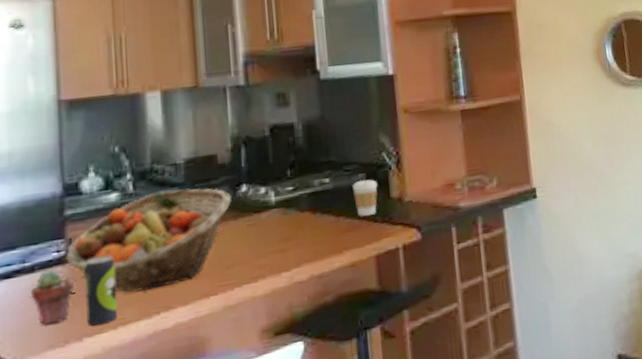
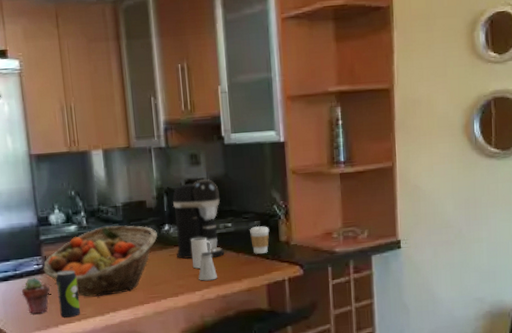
coffee maker: none [253,124,320,229] -> present [173,179,224,259]
mug: none [276,198,304,242] -> present [191,236,212,269]
saltshaker: none [286,217,311,258] -> present [198,251,217,281]

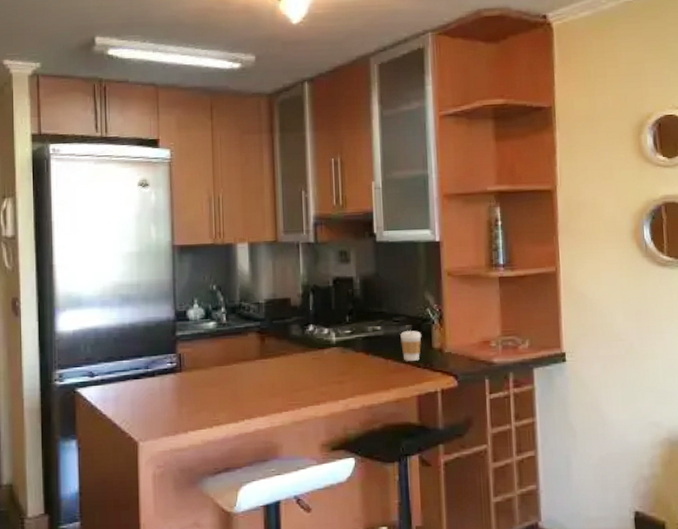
potted succulent: present [22,278,50,314] -> none [152,377,182,417]
fruit basket: present [43,225,158,297] -> none [176,324,301,401]
beverage can: present [56,269,81,318] -> none [190,369,213,424]
coffee maker: present [173,179,224,259] -> none [319,278,372,364]
mug: present [191,236,212,269] -> none [336,339,358,375]
saltshaker: present [198,251,217,281] -> none [343,356,363,389]

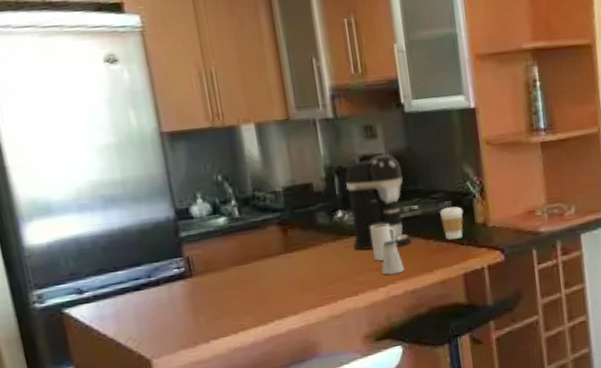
coffee maker: none [319,278,372,364] -> present [345,155,411,250]
mug: none [336,339,358,375] -> present [370,222,396,261]
saltshaker: none [343,356,363,389] -> present [381,240,404,275]

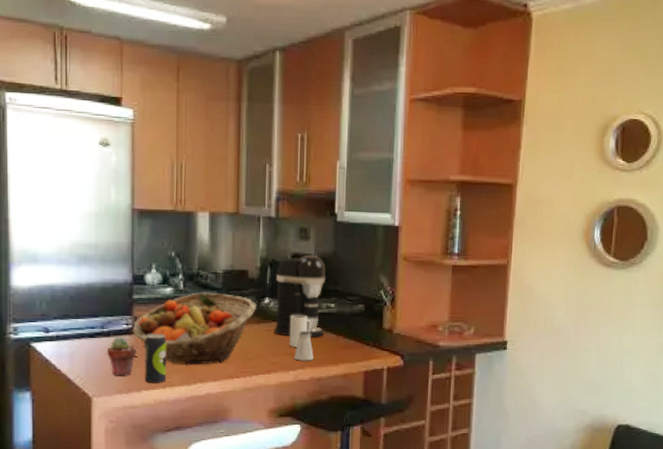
potted succulent: none [159,284,197,329] -> present [107,337,137,376]
fruit basket: none [185,213,329,304] -> present [132,293,256,365]
beverage can: none [203,271,238,331] -> present [145,333,167,384]
coffee cup: present [440,206,463,240] -> none [353,309,374,339]

